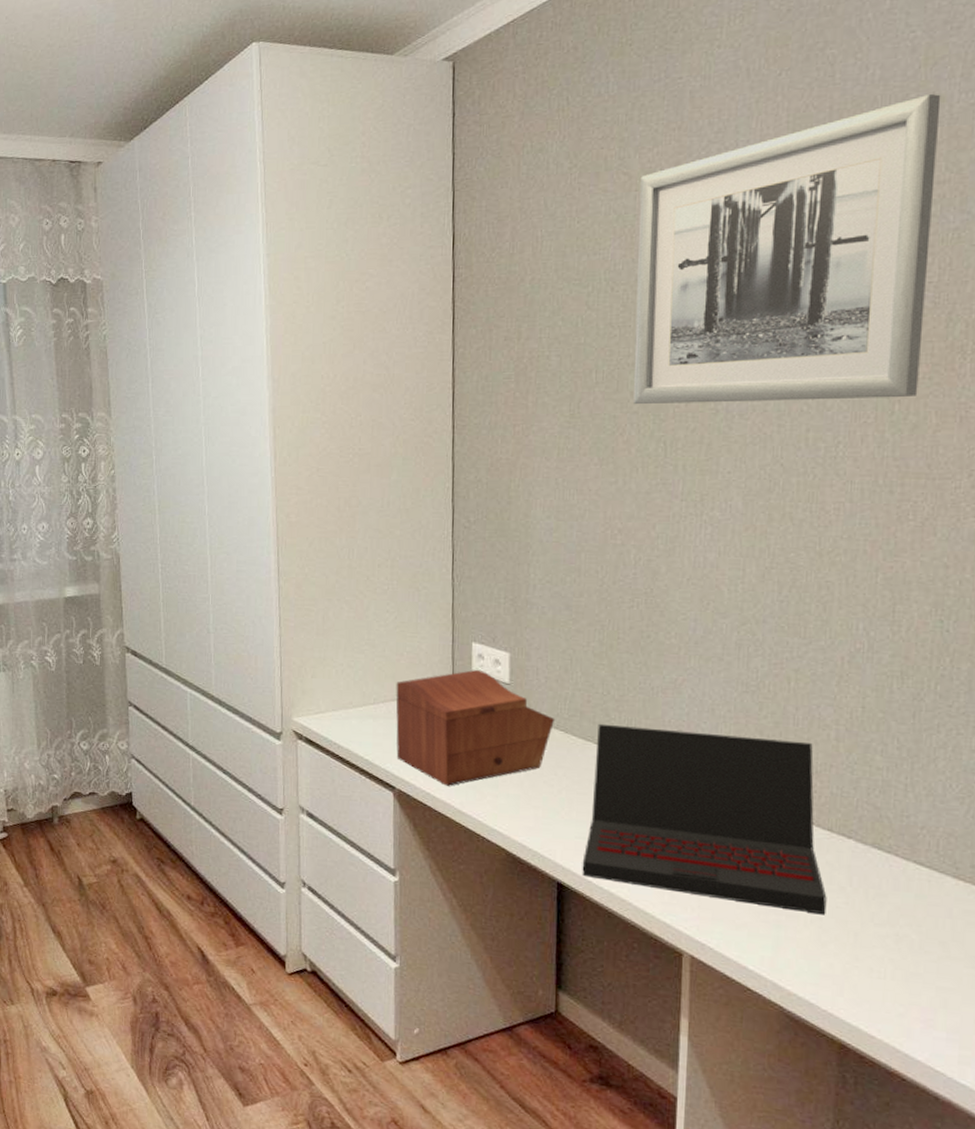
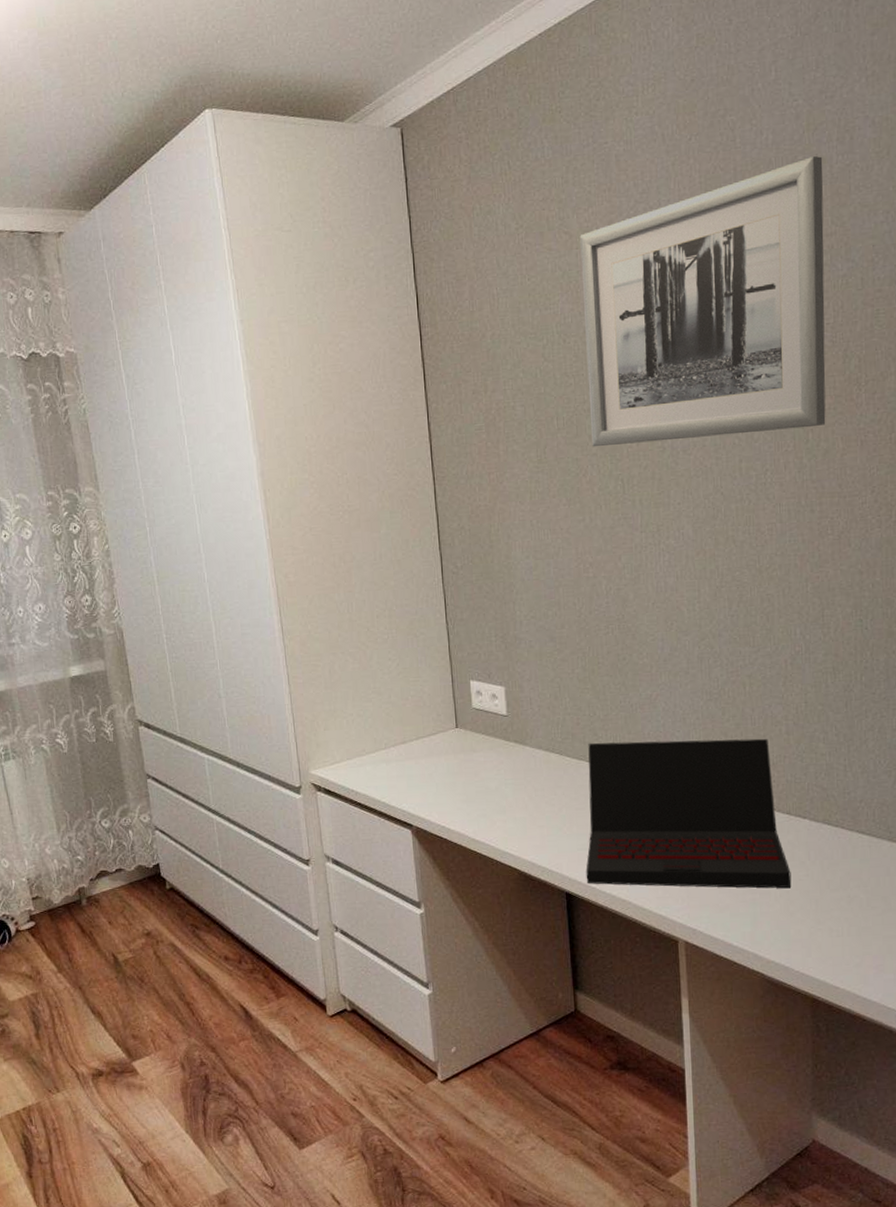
sewing box: present [395,669,555,786] -> none [404,705,551,818]

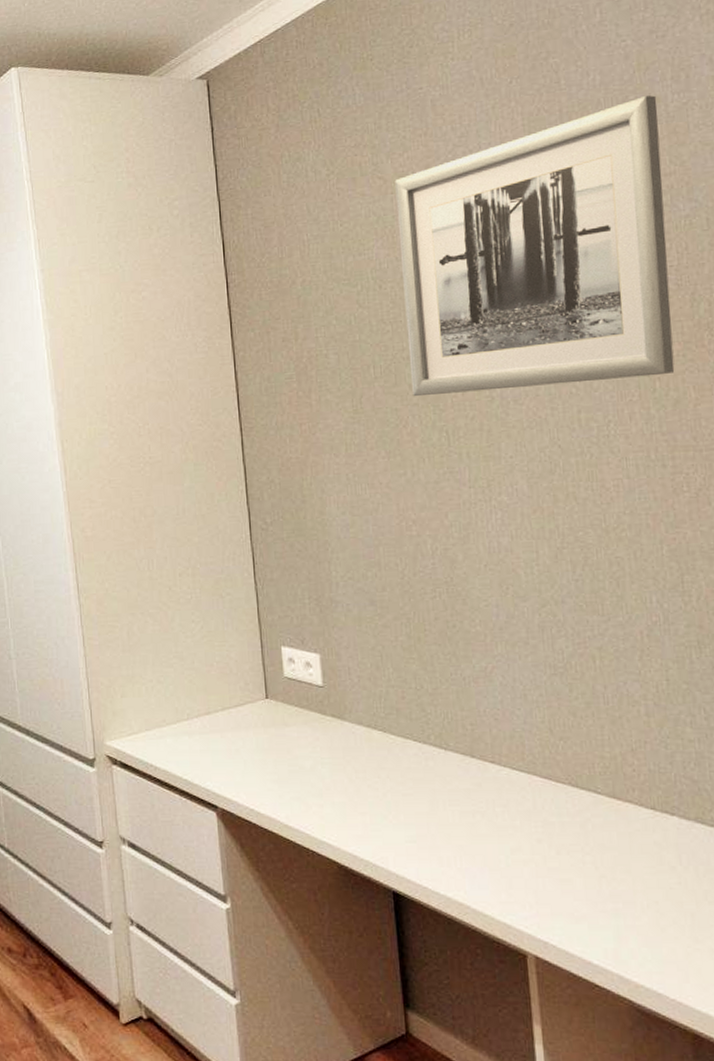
laptop: present [586,738,792,889] -> none [415,719,661,898]

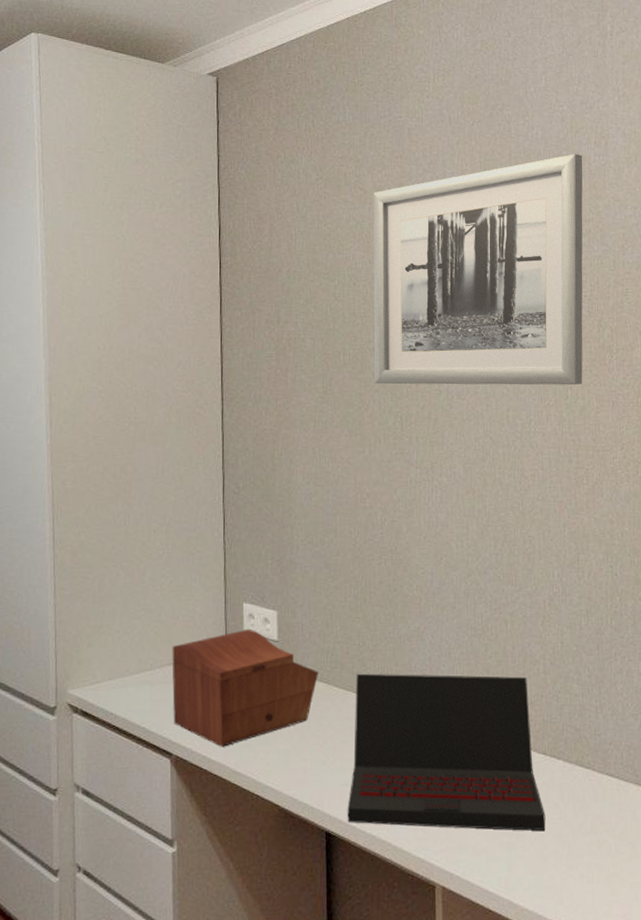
sewing box: none [208,674,373,800] -> present [172,628,319,747]
laptop: none [415,719,661,898] -> present [347,673,546,832]

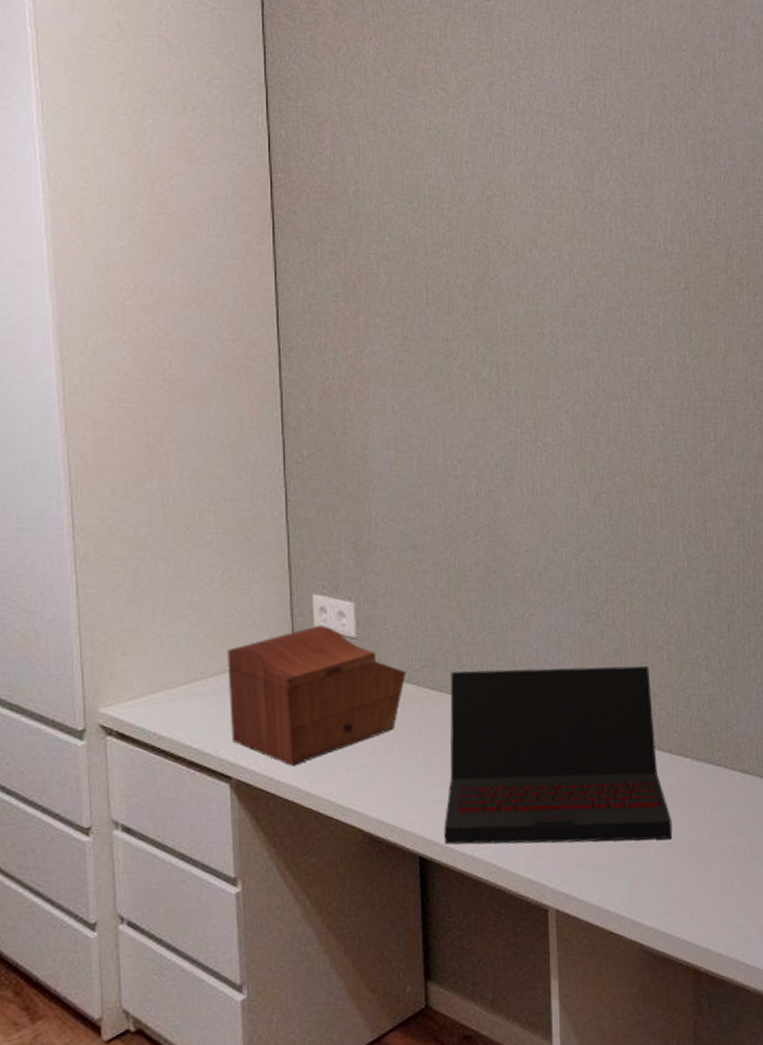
wall art: present [373,154,583,385] -> none [457,48,709,328]

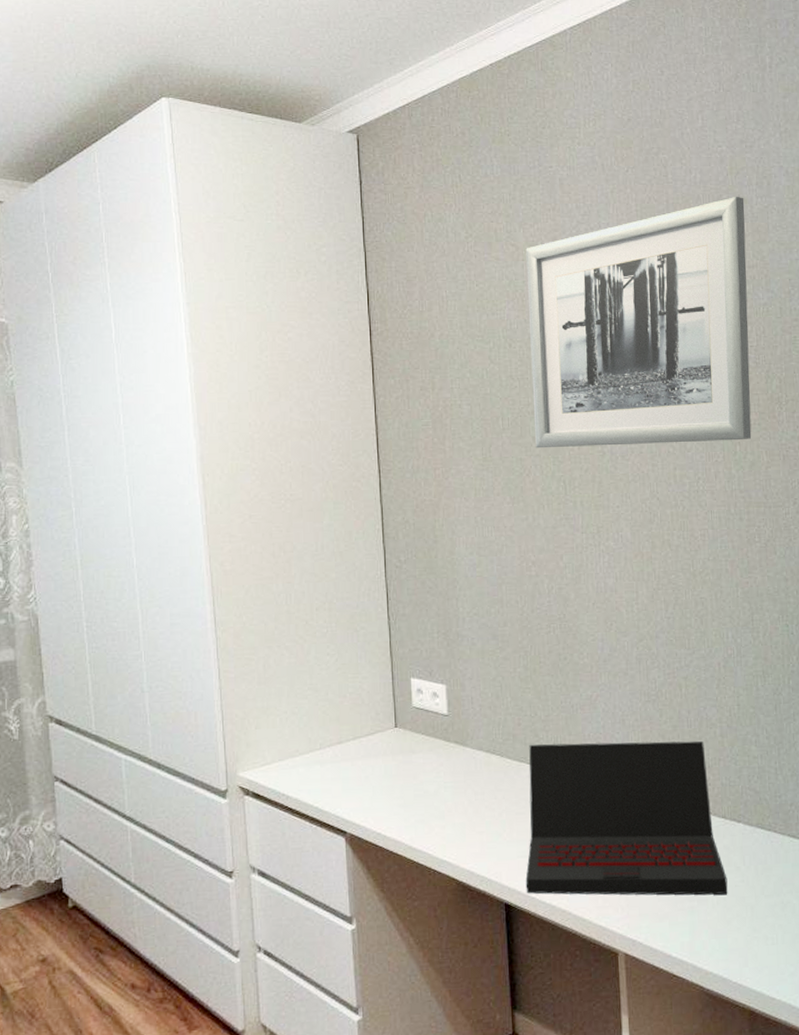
sewing box: present [227,624,407,766] -> none [341,704,492,824]
wall art: none [457,48,709,328] -> present [526,197,752,449]

